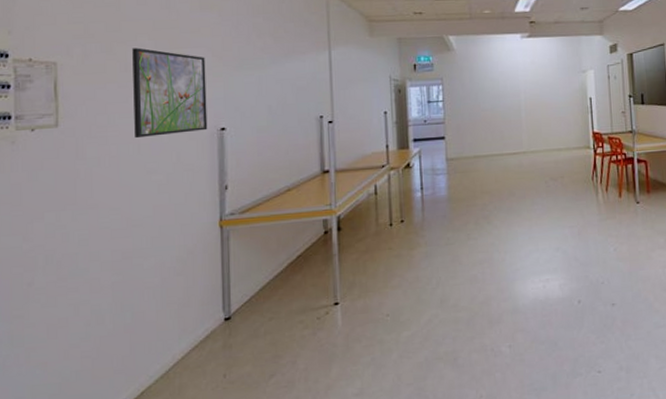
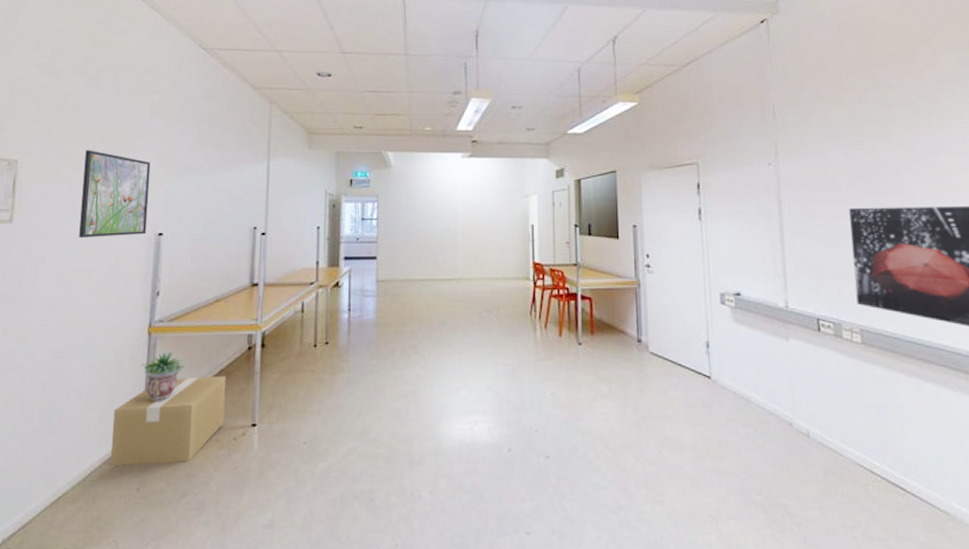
cardboard box: none [191,260,307,357] -> present [109,375,226,467]
potted plant: none [215,242,262,292] -> present [140,352,186,402]

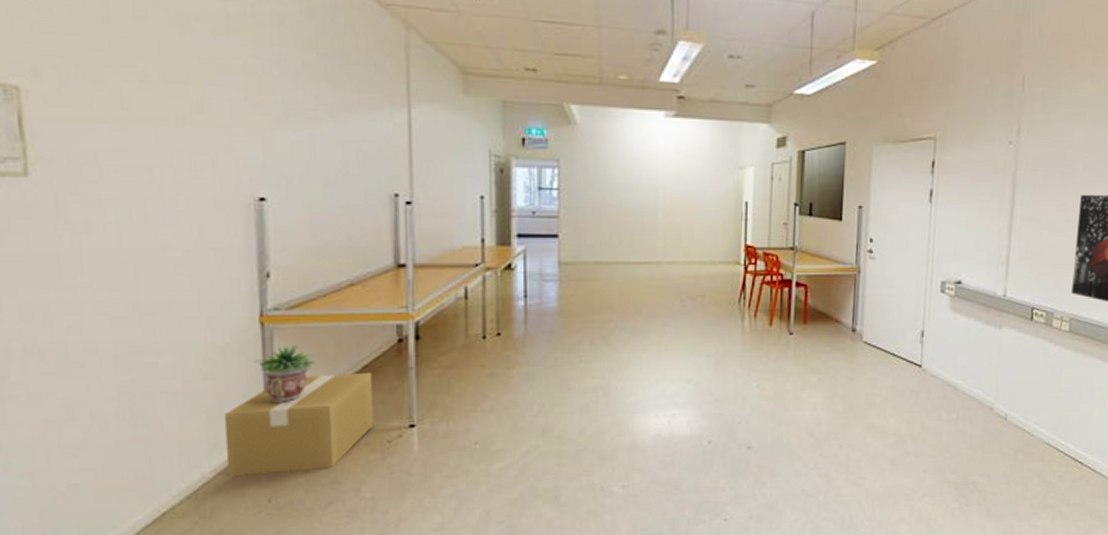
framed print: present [79,150,151,239] -> none [130,77,241,202]

